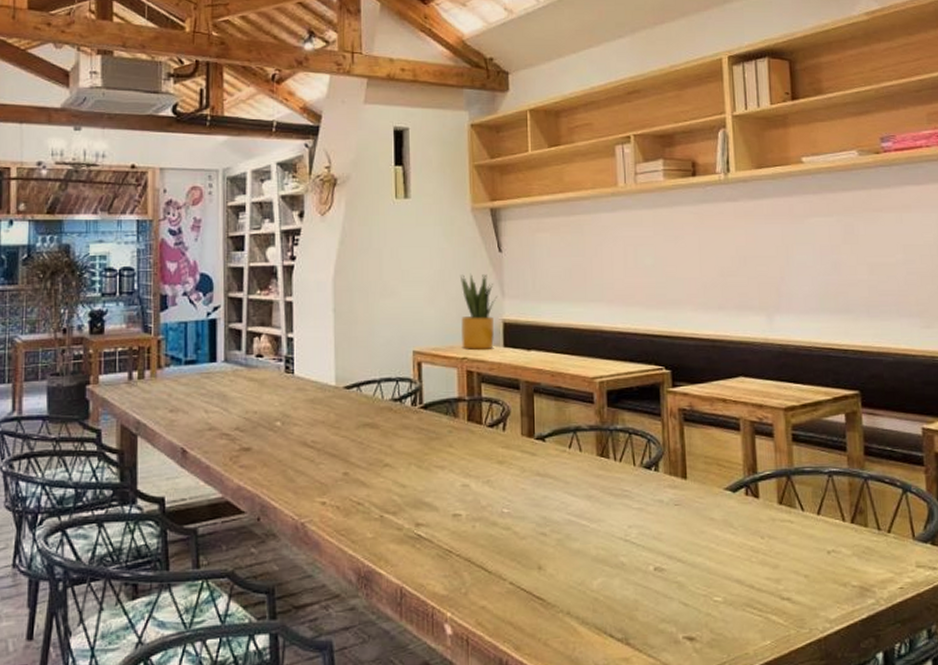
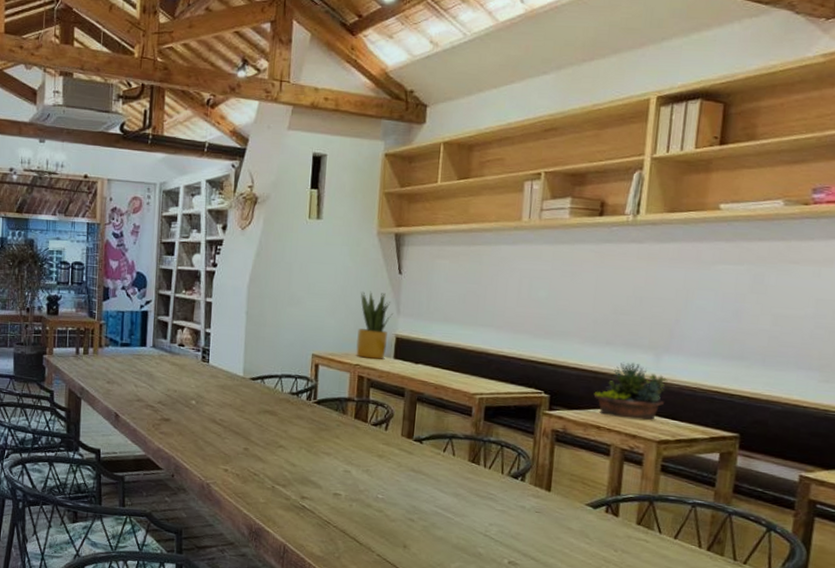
succulent planter: none [714,326,784,388] -> present [593,362,668,421]

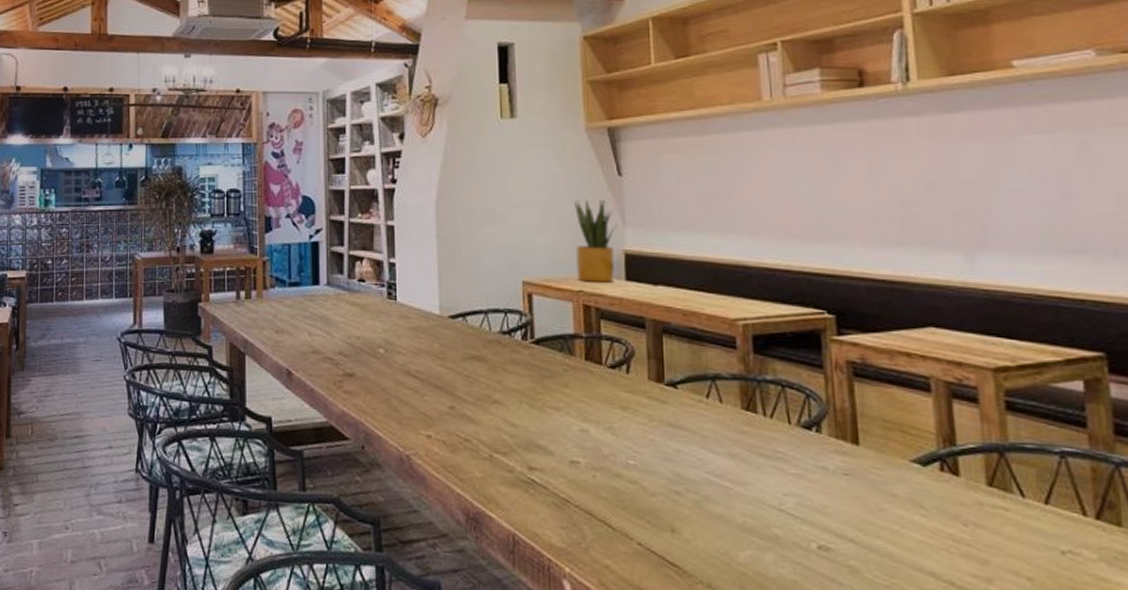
succulent planter: present [593,362,668,421] -> none [893,266,991,342]

